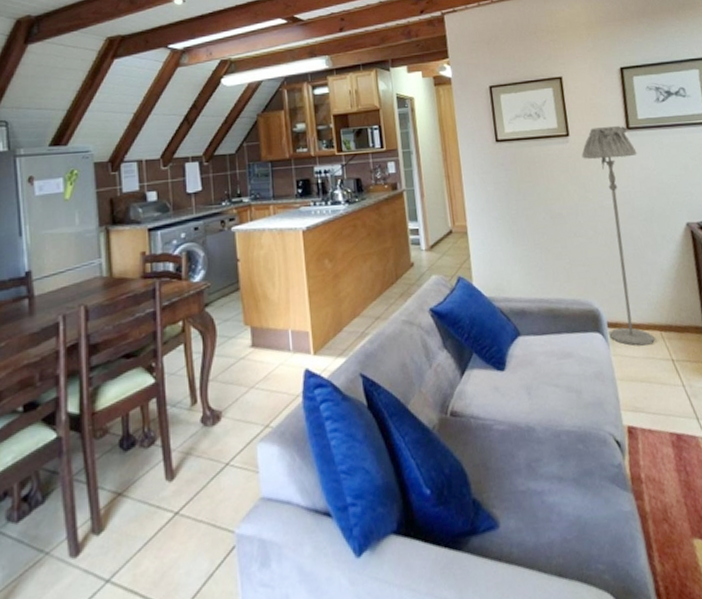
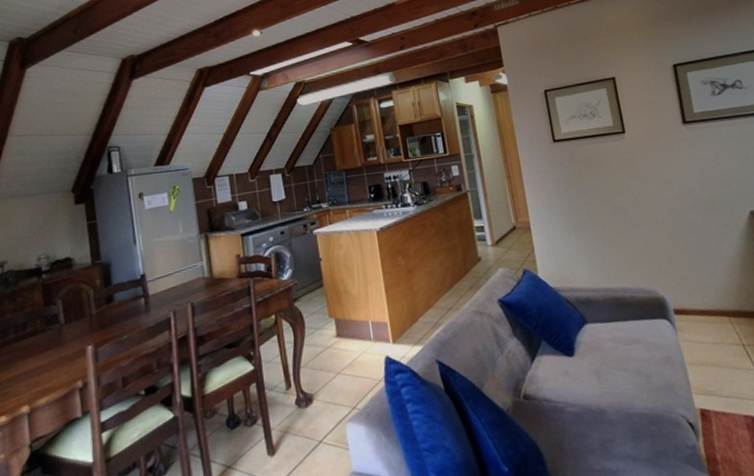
floor lamp: present [581,125,654,346] -> none [639,120,723,332]

